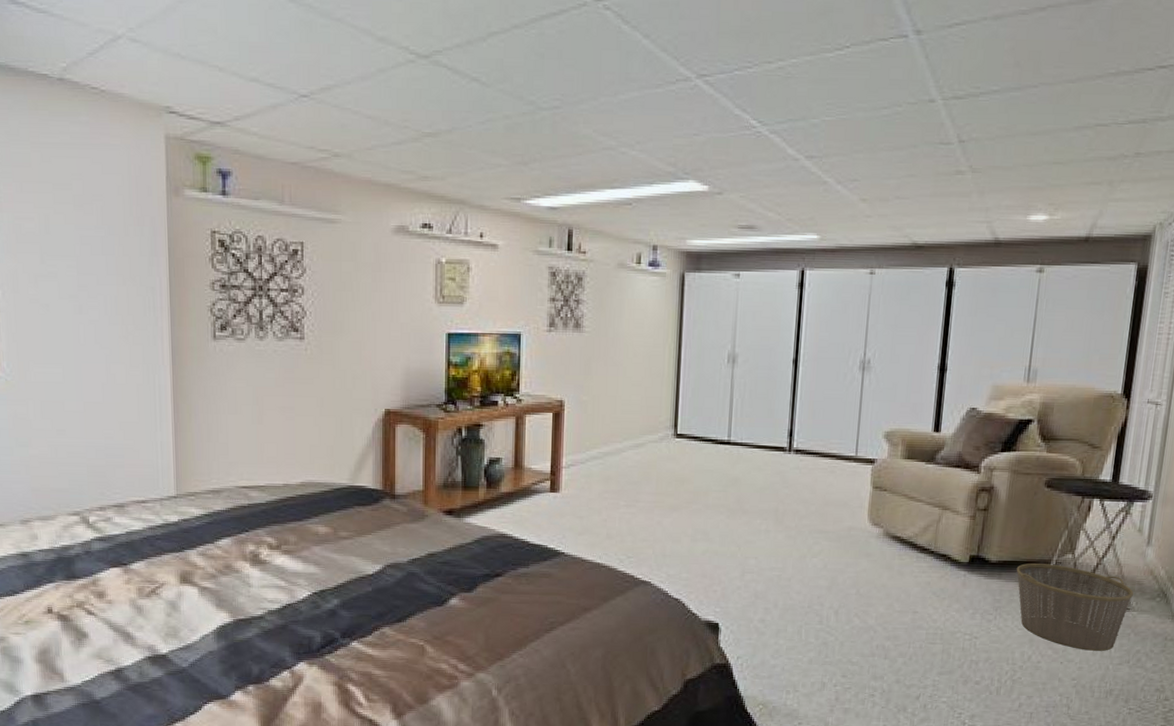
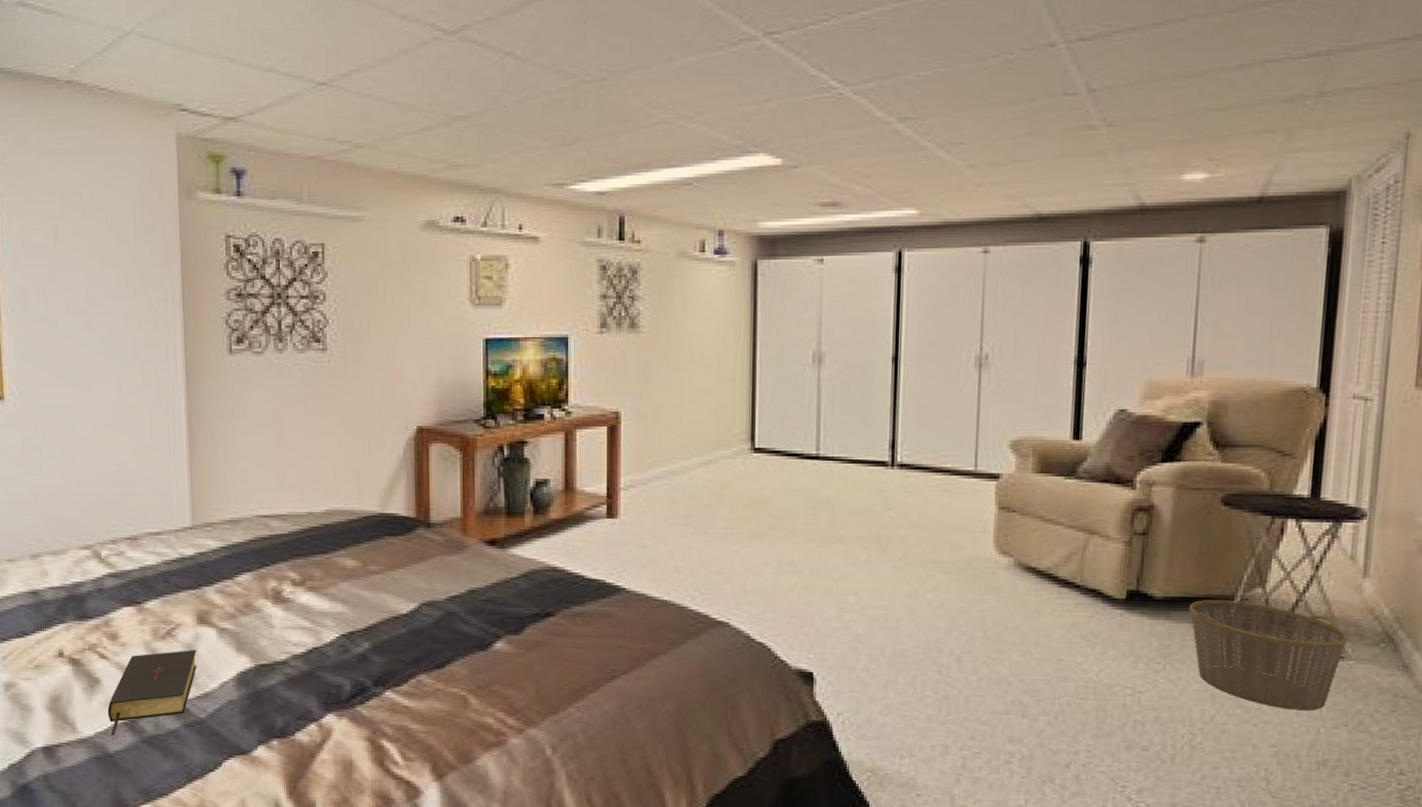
bible: none [94,606,180,684] -> present [107,649,198,736]

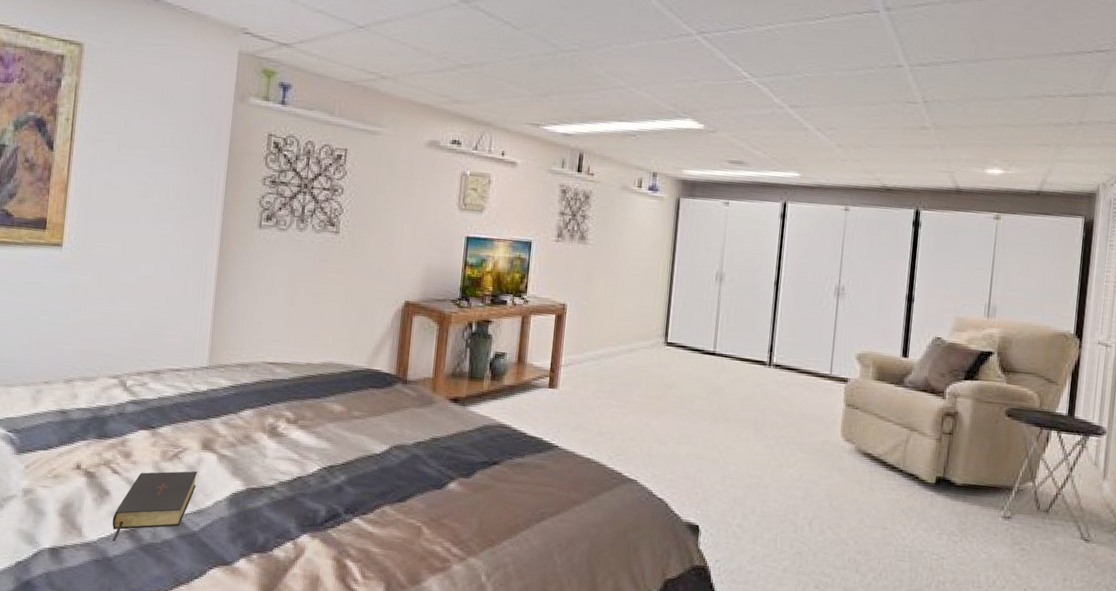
basket: present [1188,600,1348,711] -> none [980,488,1092,581]

